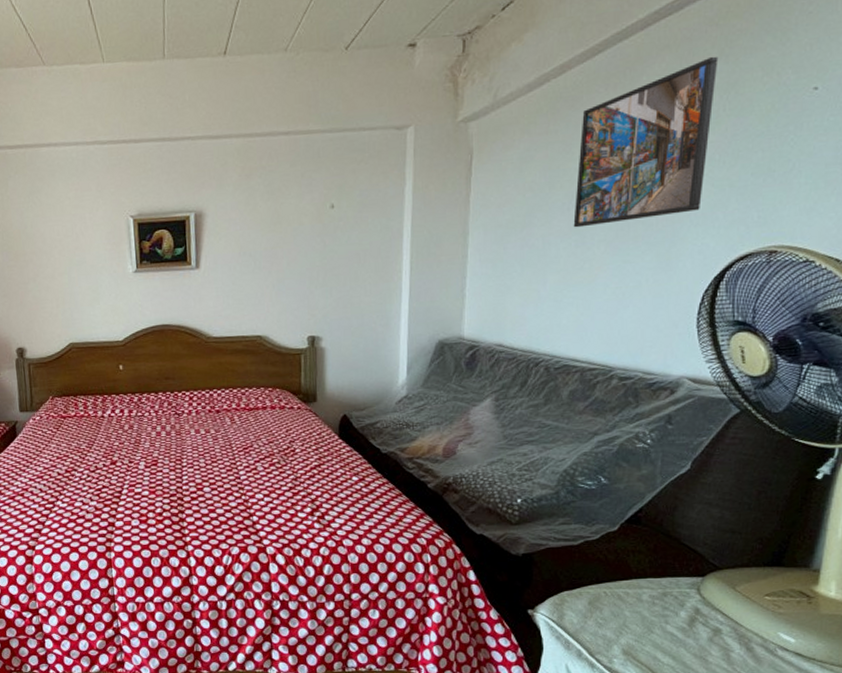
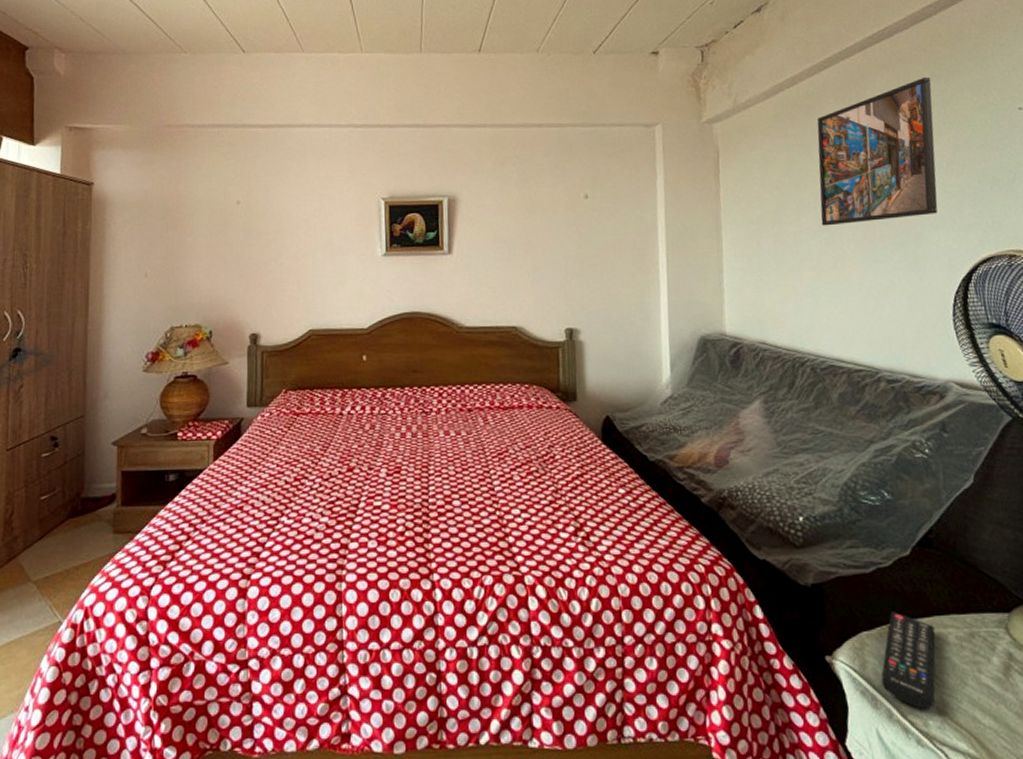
remote control: none [575,575,631,651] -> present [881,611,936,710]

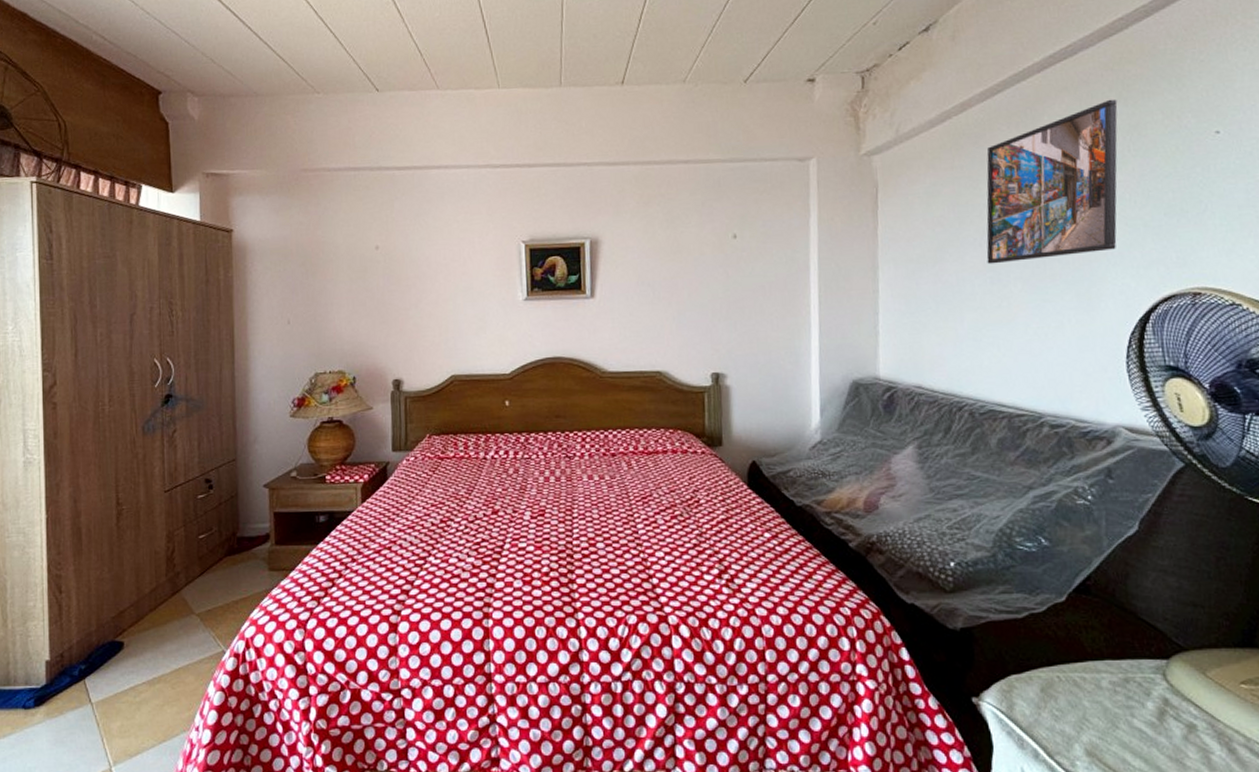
remote control: present [881,611,936,710] -> none [1028,656,1088,751]

